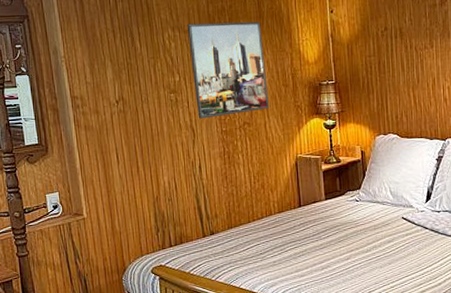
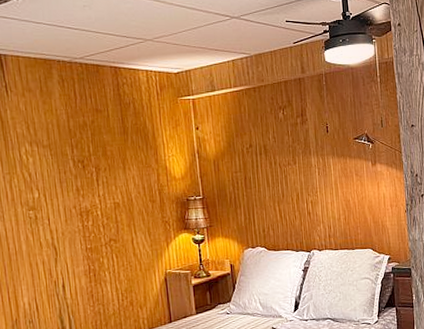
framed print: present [187,21,269,119] -> none [46,137,136,237]

